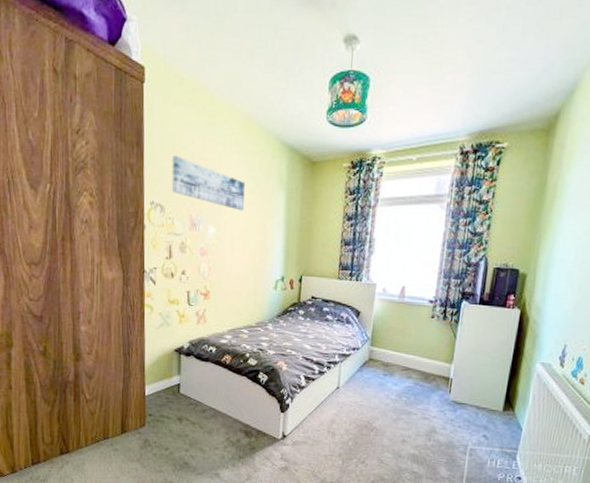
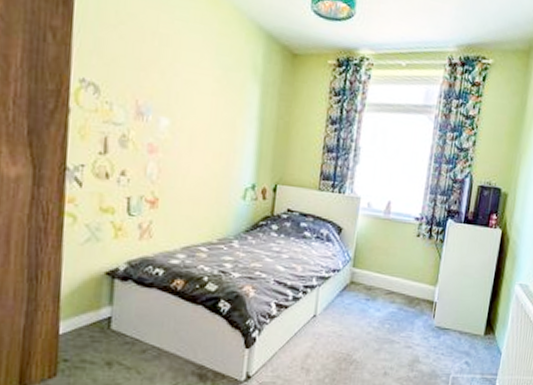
wall art: present [171,155,246,211] -> none [110,23,212,102]

